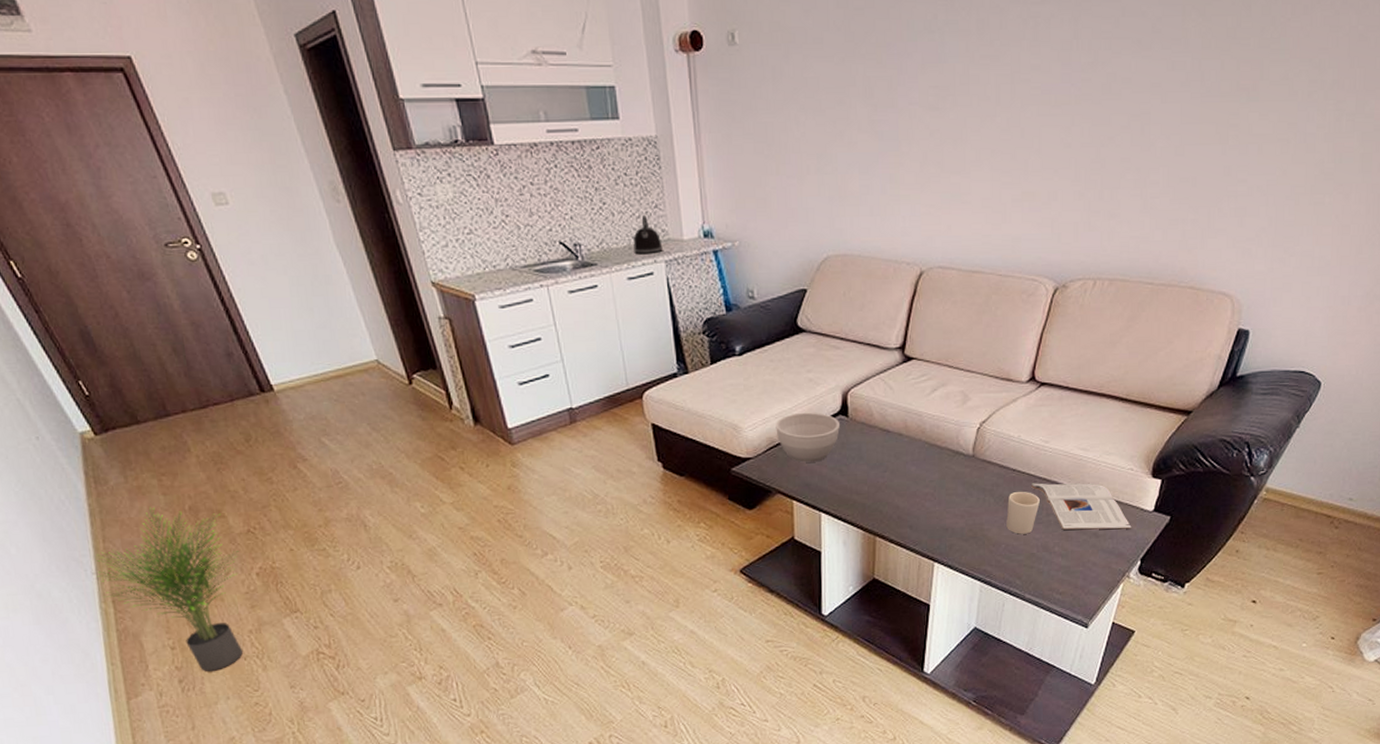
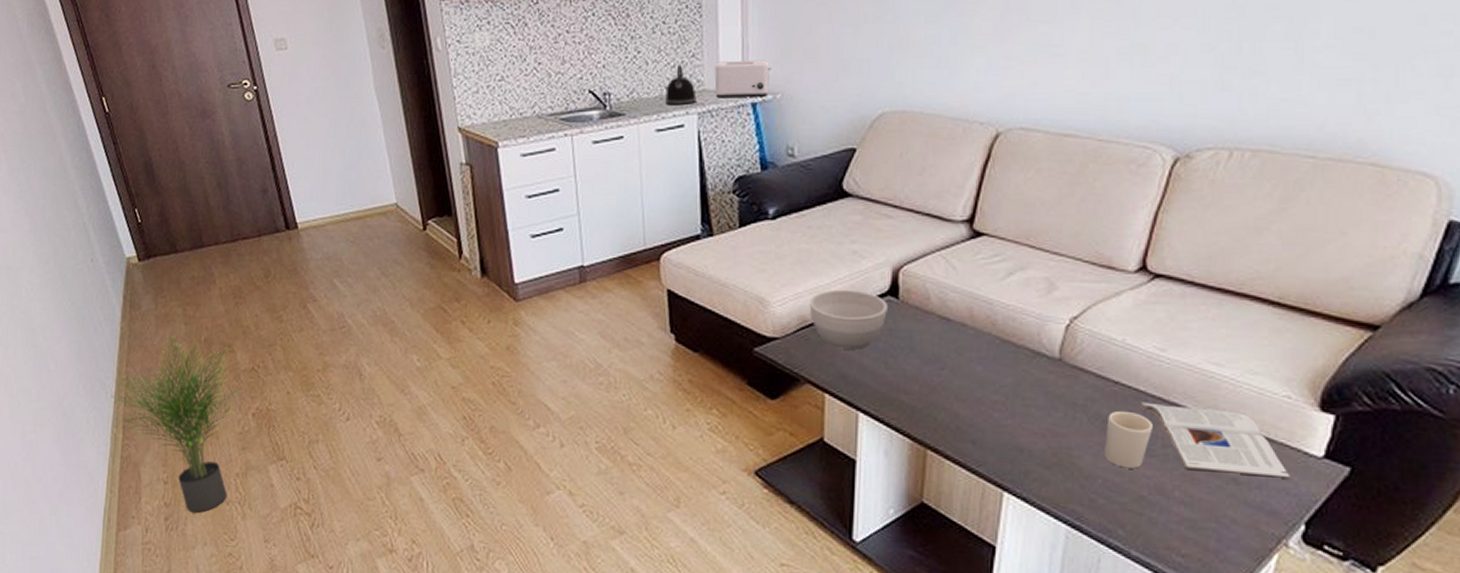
toaster: none [677,210,729,247] -> present [714,60,772,98]

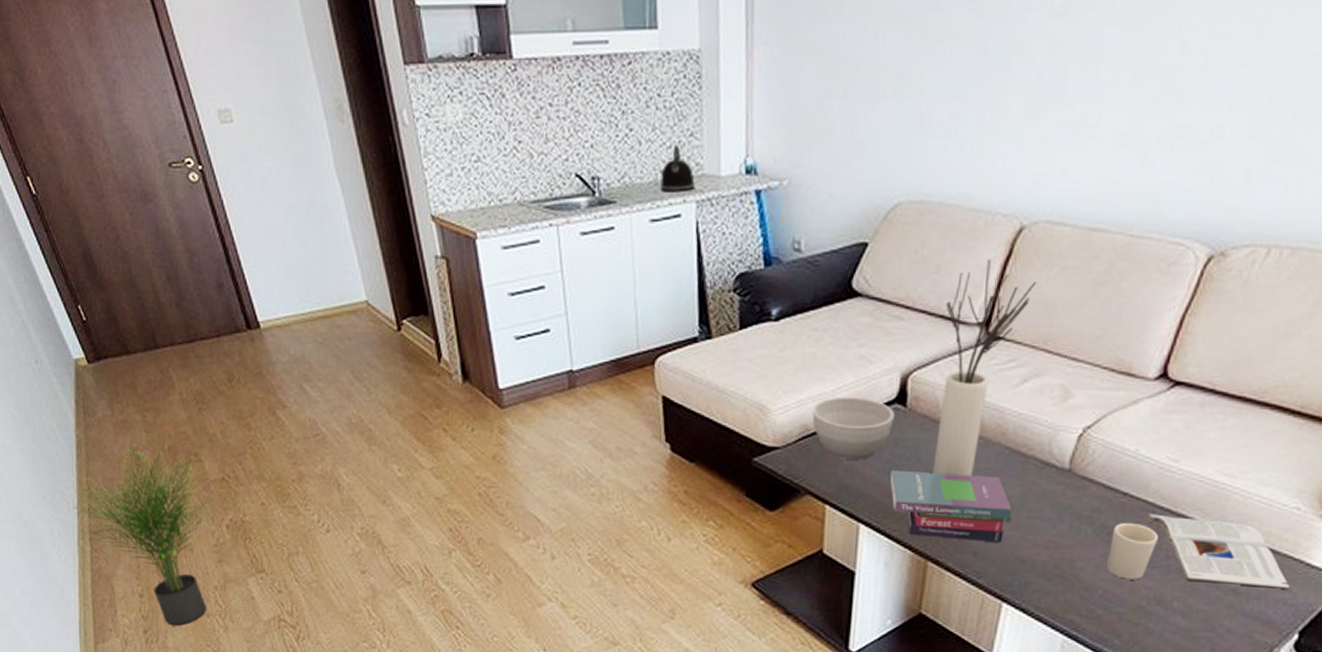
toaster: present [714,60,772,98] -> none [715,140,779,185]
books: none [886,360,1007,430] -> present [890,471,1012,542]
vase: none [927,162,1016,365] -> present [932,258,1037,476]

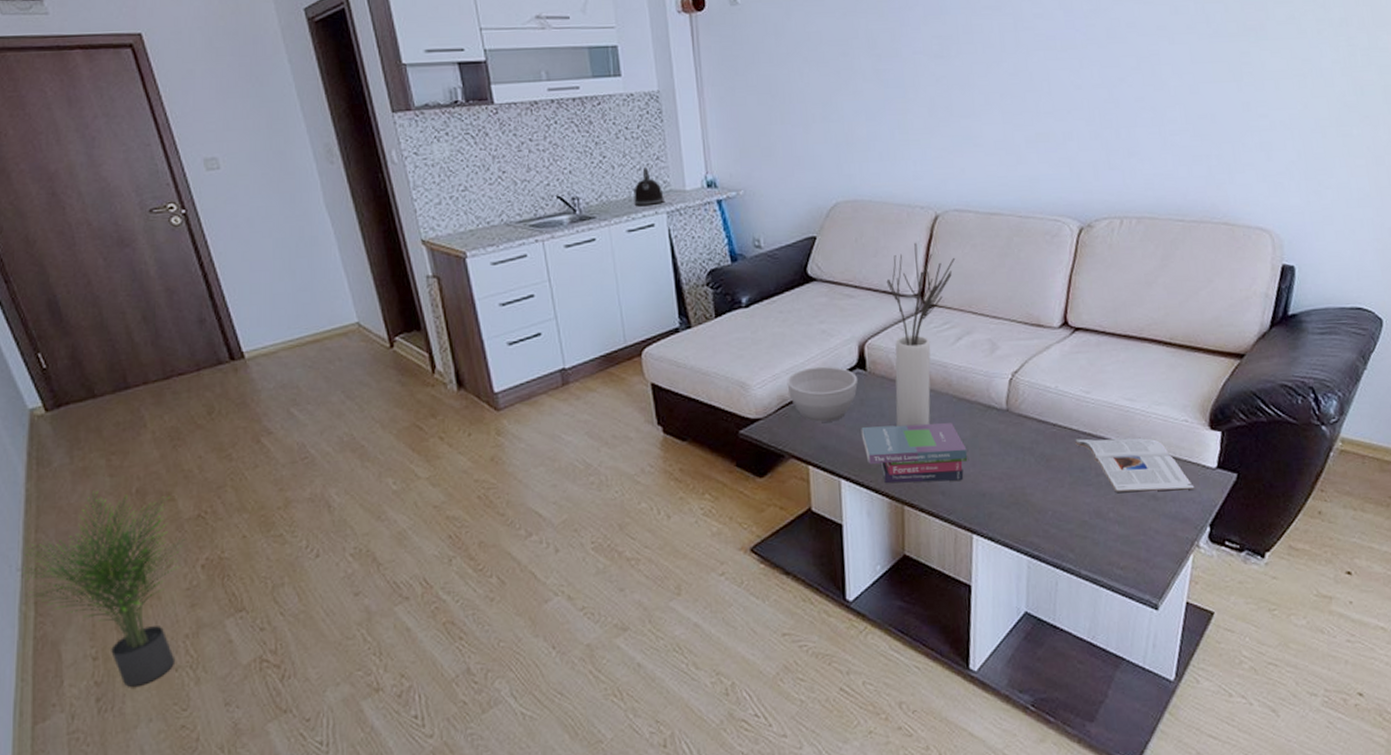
mug: present [1107,522,1158,580] -> none [1050,448,1087,499]

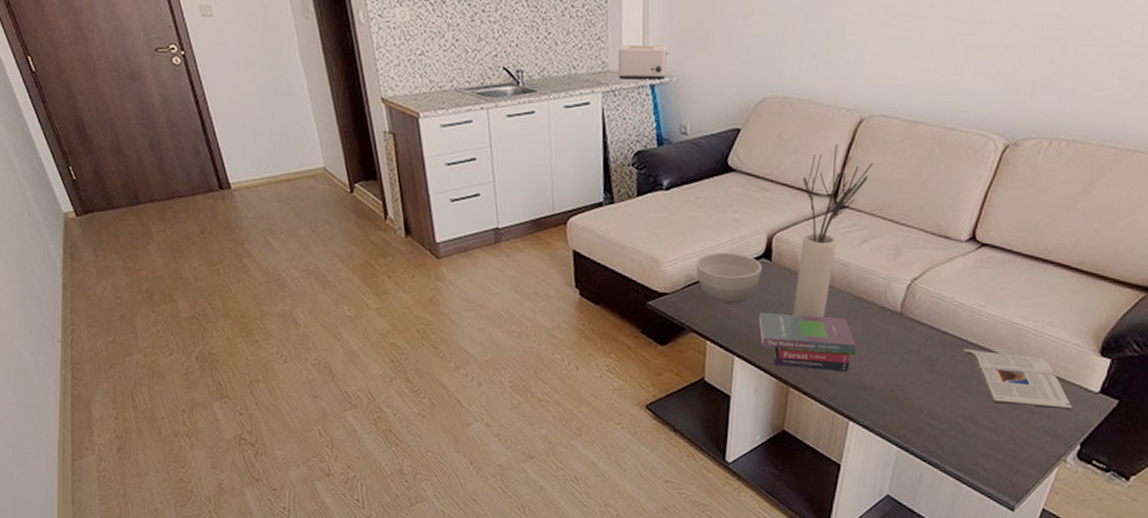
potted plant: present [22,491,186,687] -> none [61,286,184,444]
kettle: present [633,166,664,207] -> none [573,45,601,85]
toaster: none [679,159,733,198] -> present [617,44,669,80]

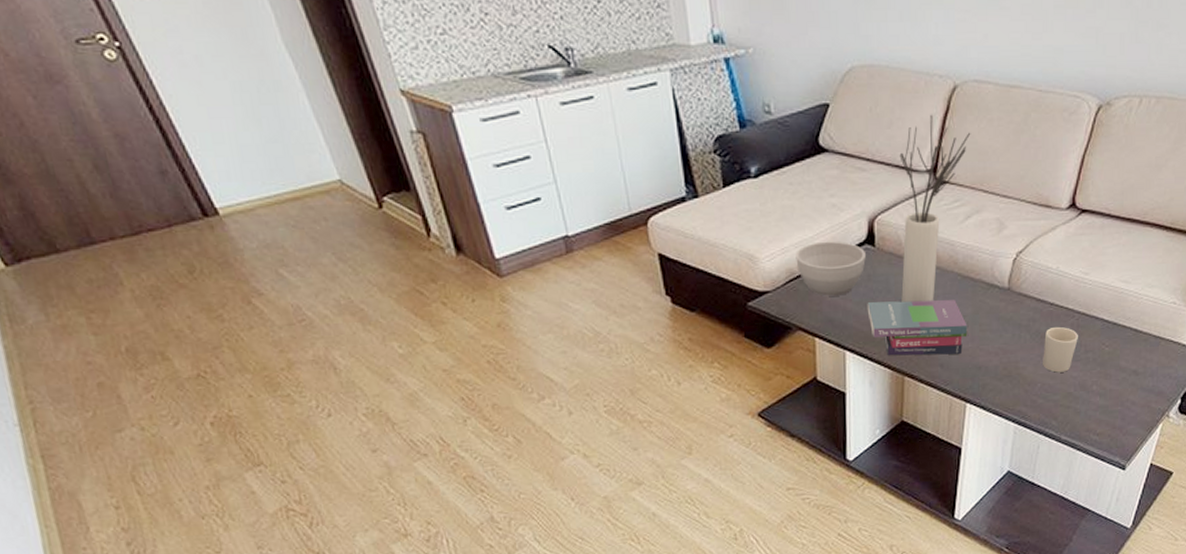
toaster: present [617,44,669,80] -> none [682,11,742,53]
mug: none [931,355,971,402] -> present [1043,326,1078,373]
magazine: present [962,348,1073,409] -> none [1069,317,1173,367]

